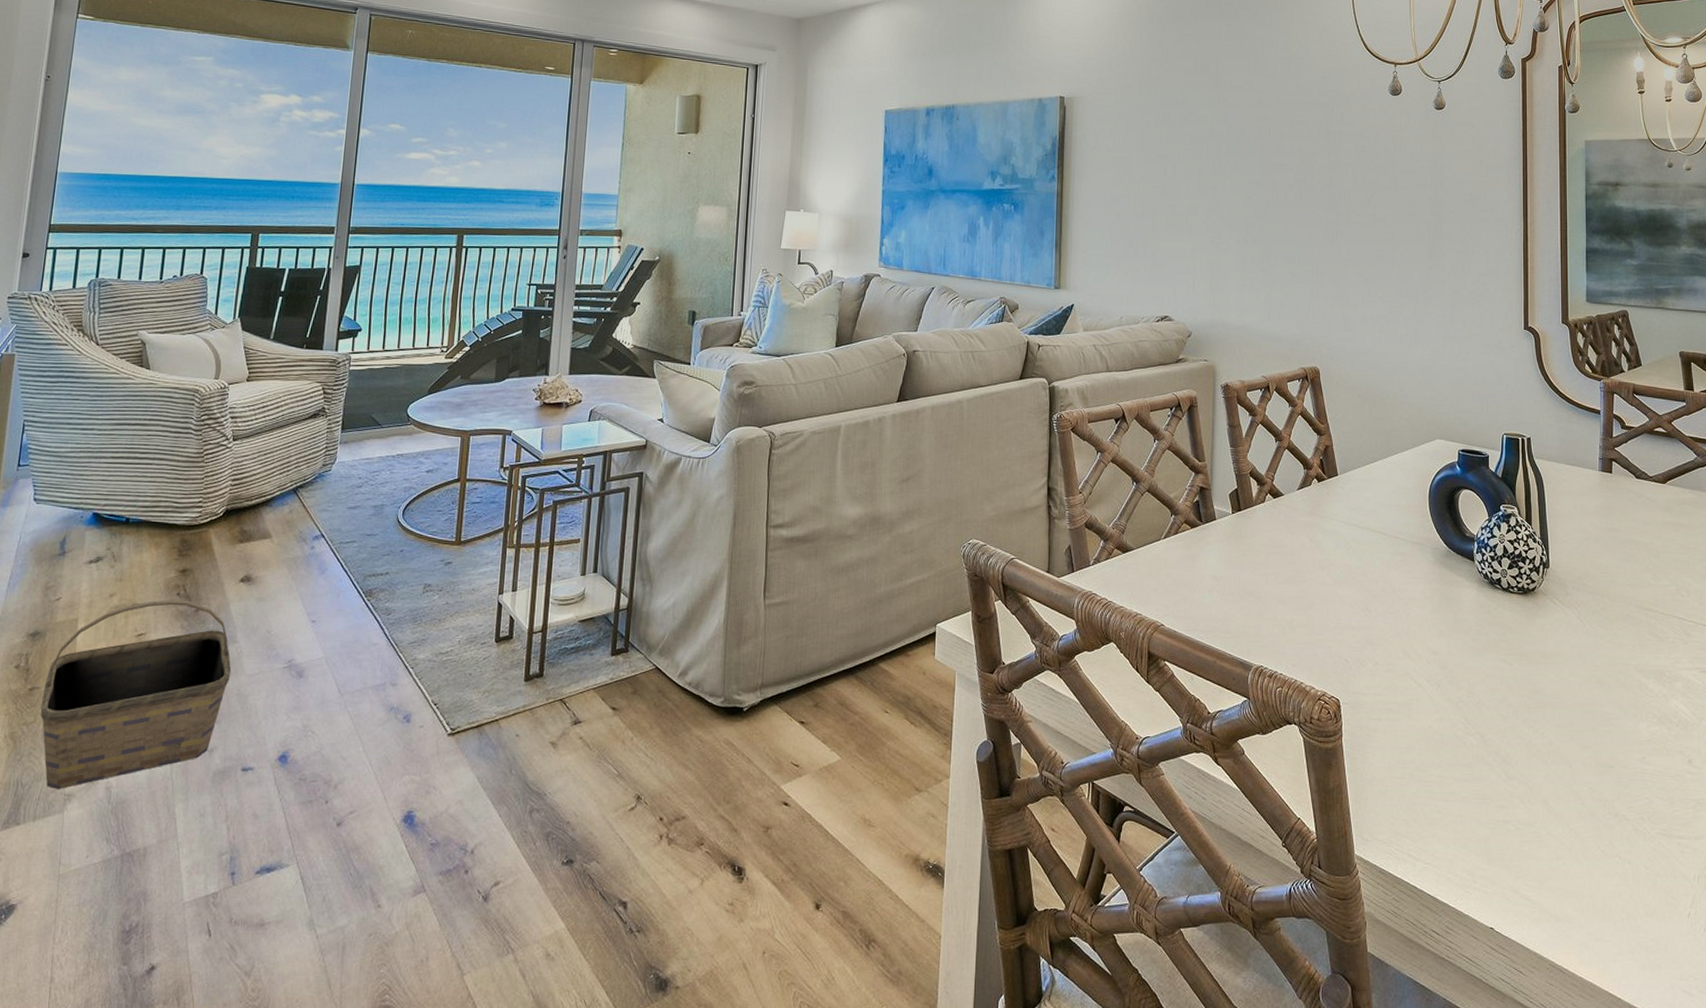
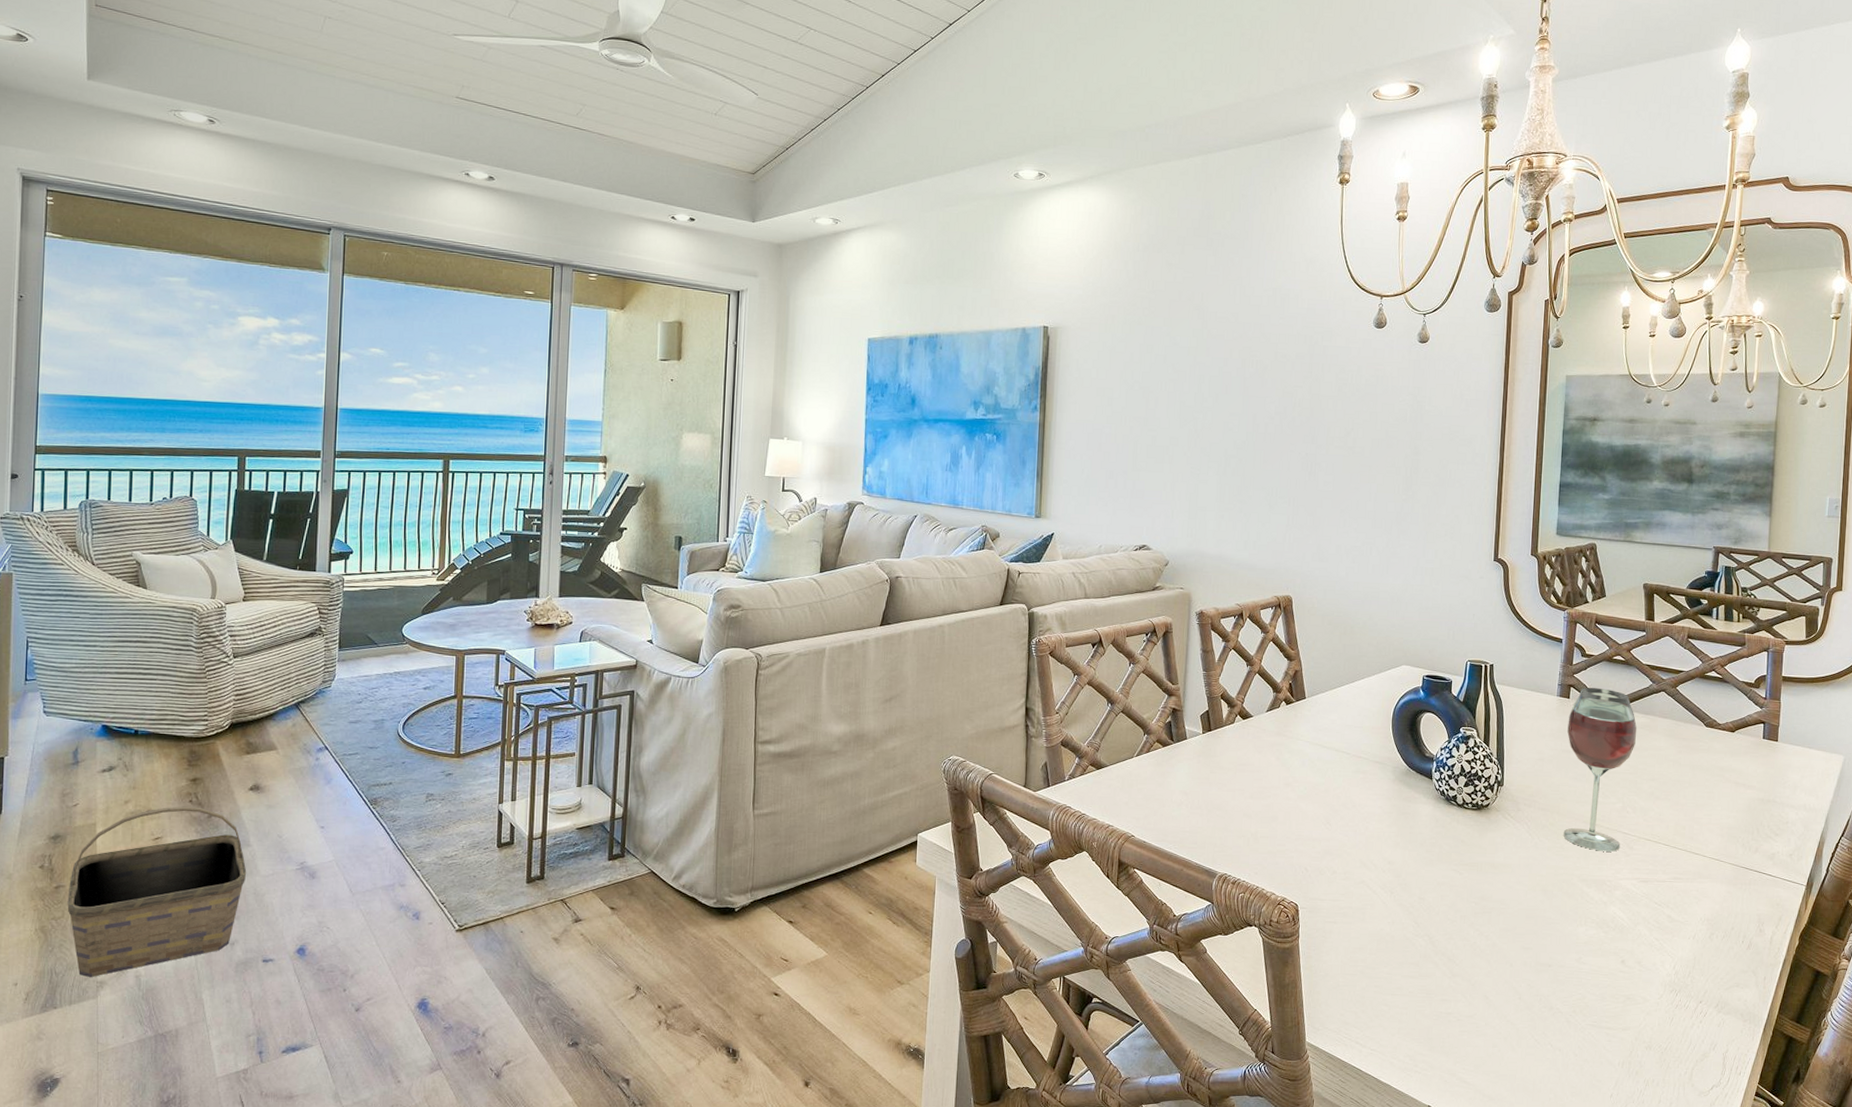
wineglass: none [1612,461,1685,639] -> present [1563,687,1637,852]

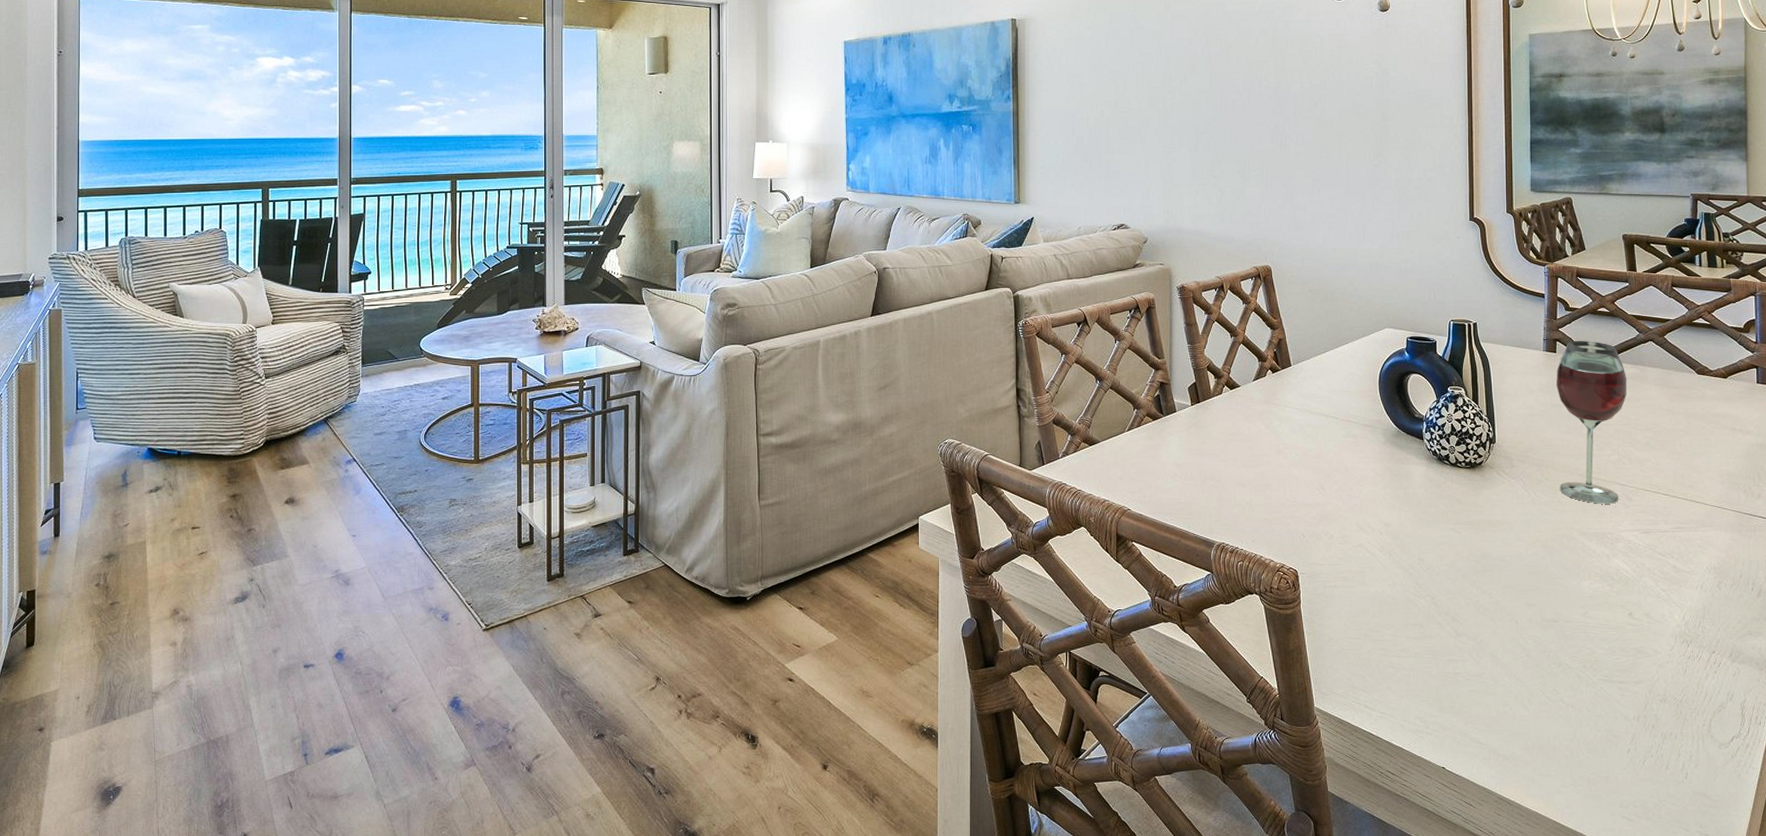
basket: present [67,806,247,977] -> none [122,521,286,688]

